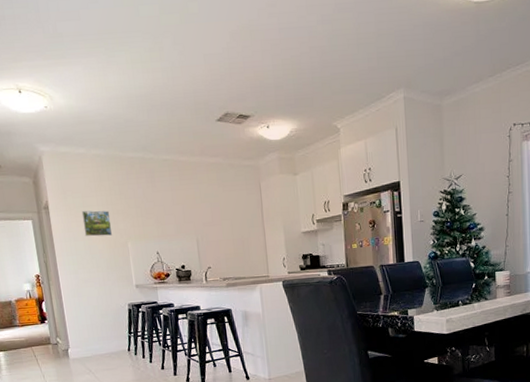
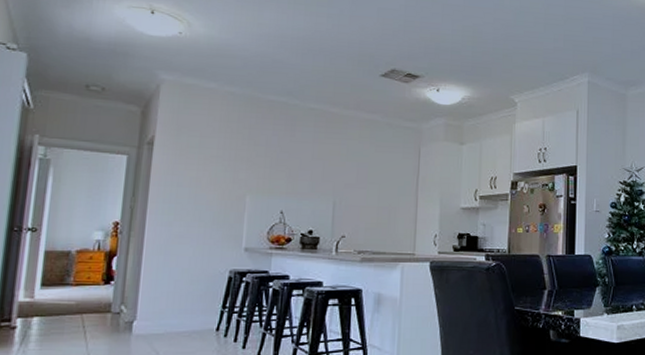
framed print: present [81,210,113,237] -> none [192,152,231,187]

